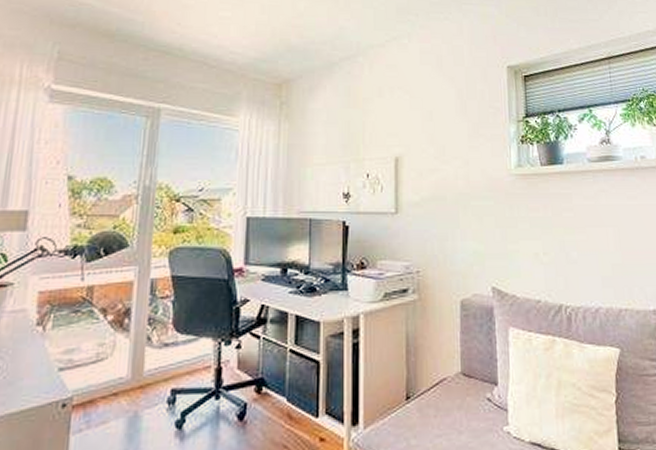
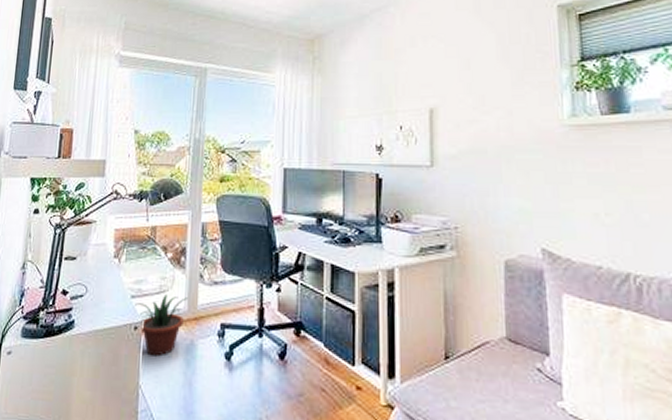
potted plant: none [63,363,131,436] -> present [135,295,187,357]

